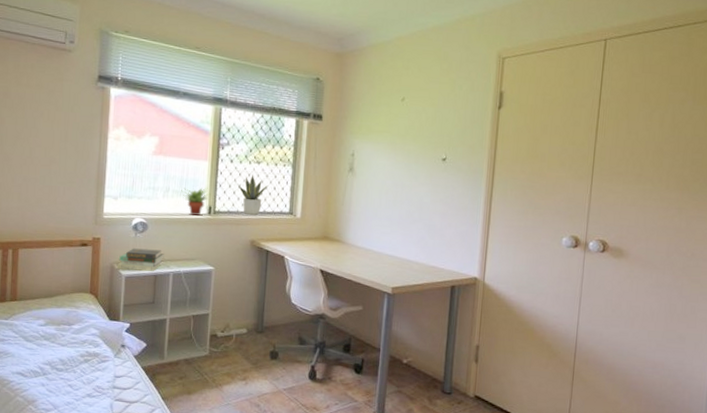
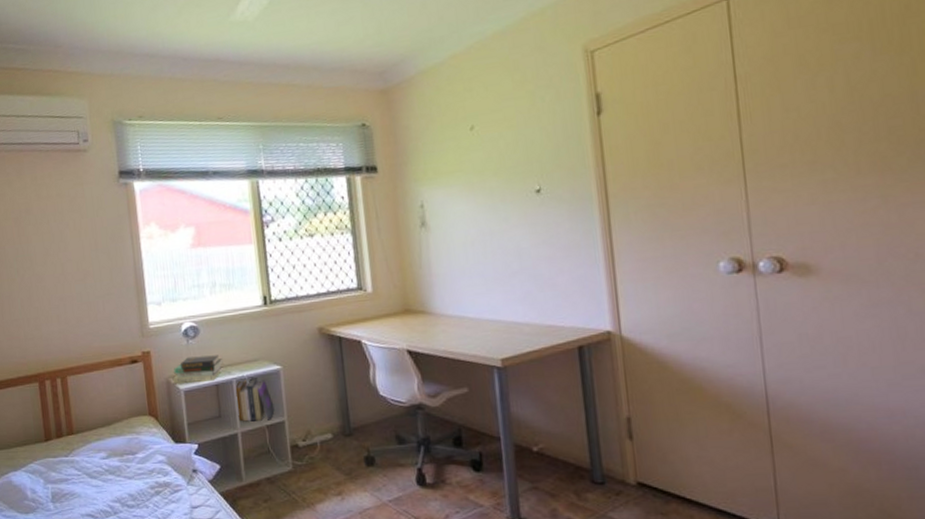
books: none [170,273,202,311] -> present [236,379,275,422]
succulent plant: present [181,188,211,216] -> none [229,275,263,311]
potted plant: present [238,174,269,216] -> none [293,250,328,299]

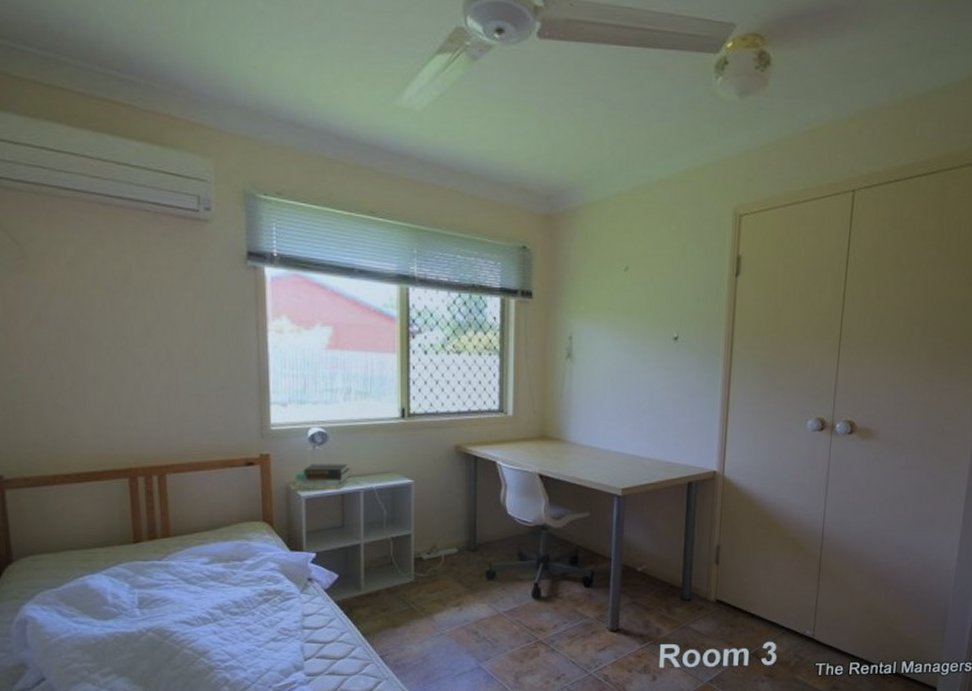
books: present [236,379,275,422] -> none [363,490,402,533]

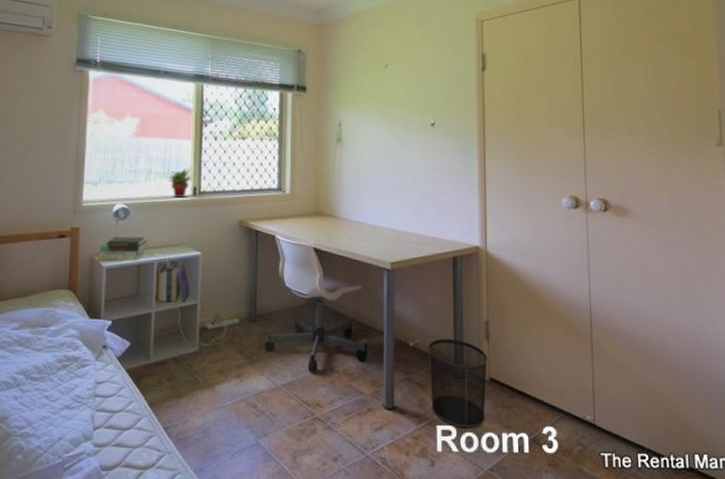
books: none [363,490,402,533] -> present [156,261,190,302]
succulent plant: none [366,386,403,421] -> present [164,168,195,199]
waste bin: none [656,563,716,646] -> present [428,338,488,429]

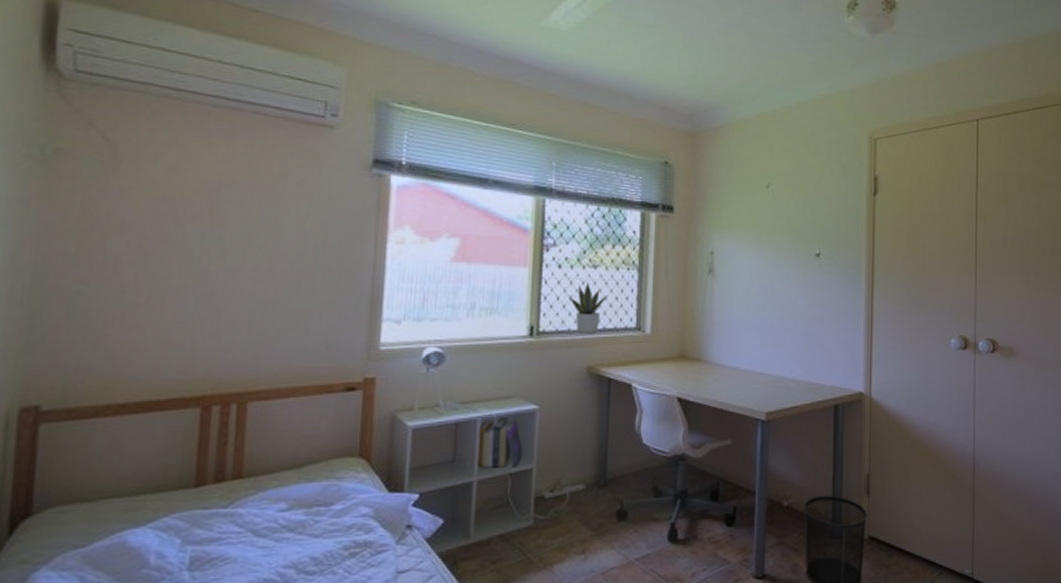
books: present [97,237,148,261] -> none [399,388,469,419]
succulent plant: present [164,168,195,199] -> none [492,302,533,340]
potted plant: none [224,150,255,194] -> present [569,281,609,335]

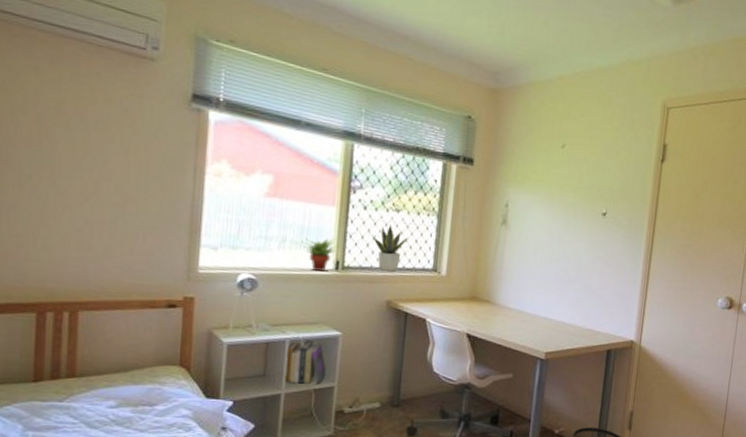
succulent plant: none [492,302,533,340] -> present [301,238,339,272]

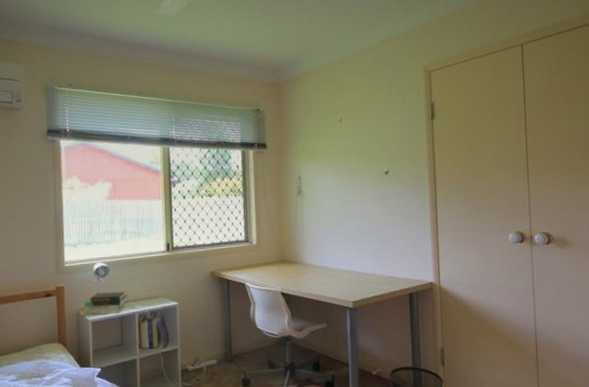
books: none [215,310,279,338] -> present [82,291,128,315]
succulent plant: present [301,238,339,272] -> none [138,226,168,255]
potted plant: present [373,223,410,273] -> none [193,207,223,248]

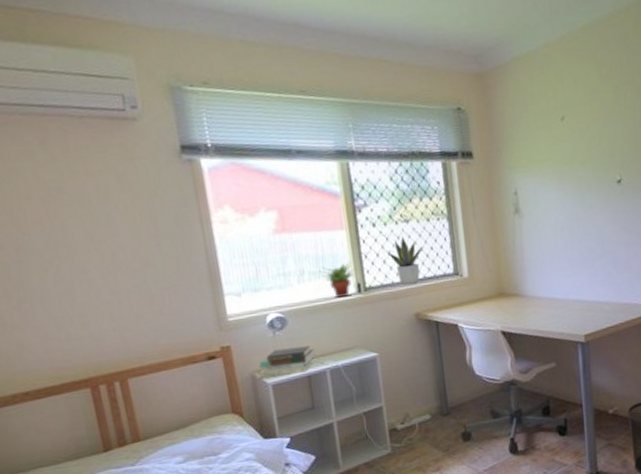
succulent plant: none [138,226,168,255] -> present [319,262,357,299]
books: present [138,312,170,349] -> none [330,367,372,411]
potted plant: none [193,207,223,248] -> present [388,235,424,286]

